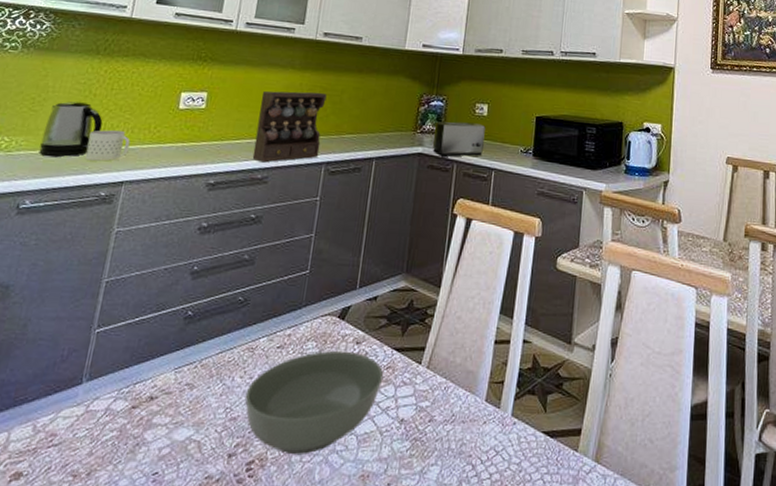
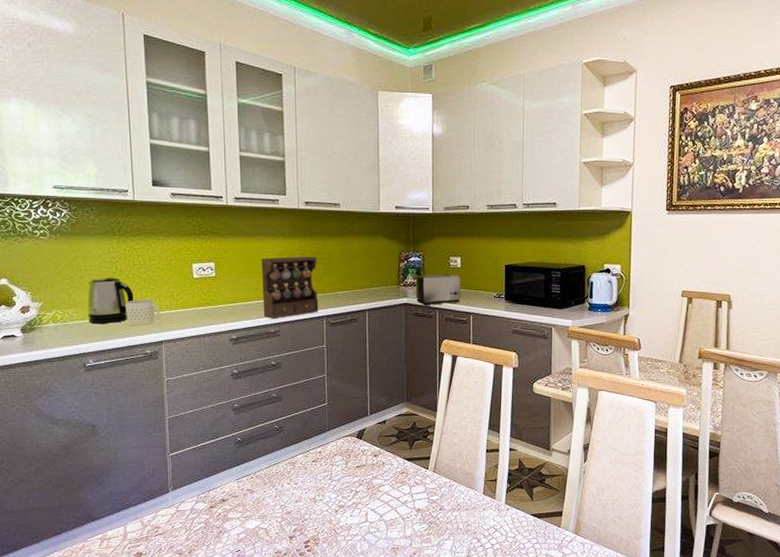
bowl: present [245,350,384,454] -> none [294,462,400,535]

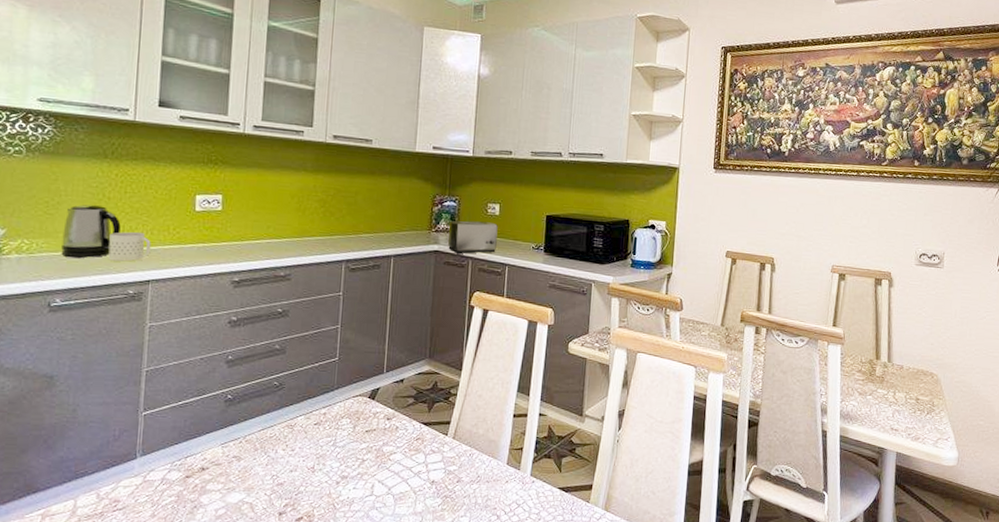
spice rack: present [261,256,319,319] -> none [273,193,341,261]

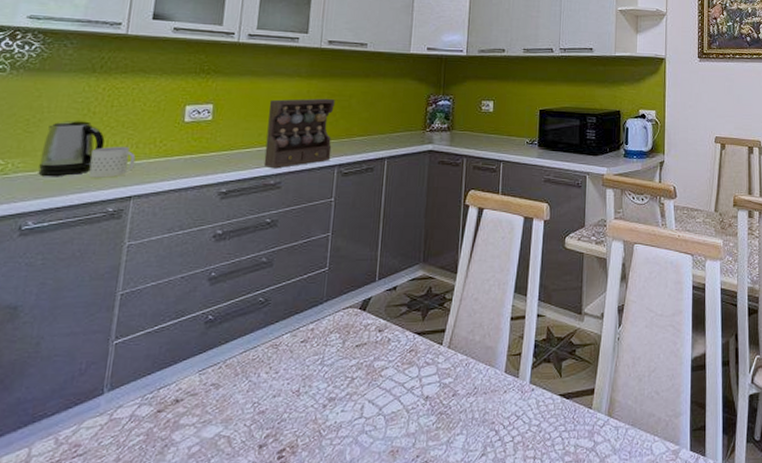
spice rack: none [273,193,341,261] -> present [263,98,335,169]
toaster: present [447,220,498,254] -> none [441,119,492,152]

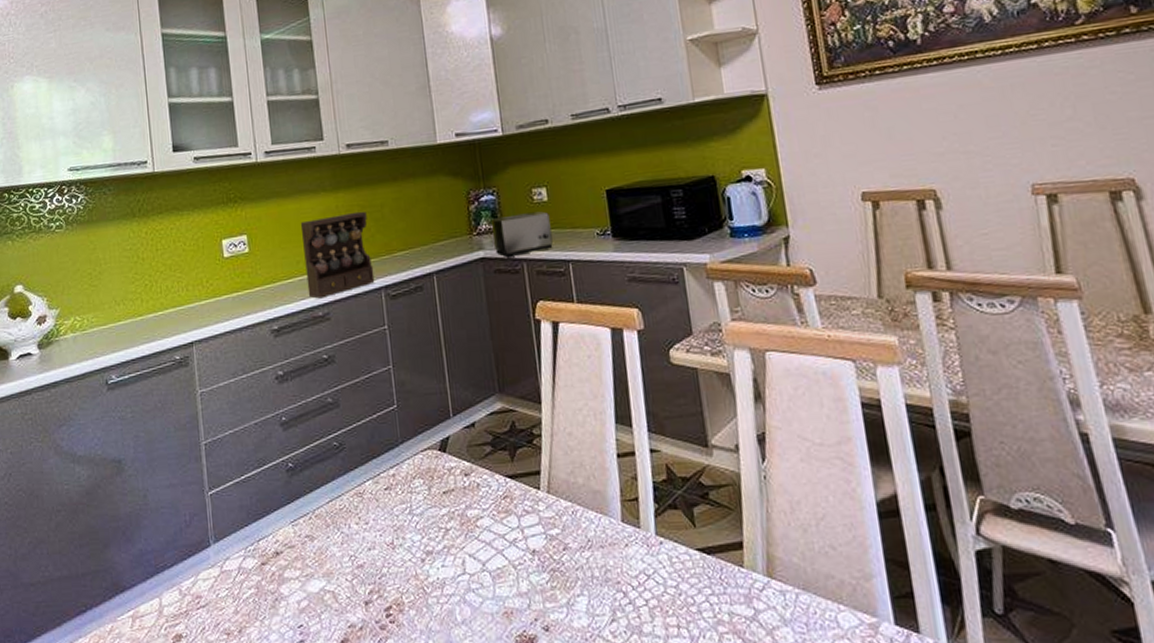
kettle: present [38,121,105,176] -> none [107,268,158,329]
mug: present [88,147,136,178] -> none [149,291,189,326]
toaster: none [441,119,492,152] -> present [490,211,553,257]

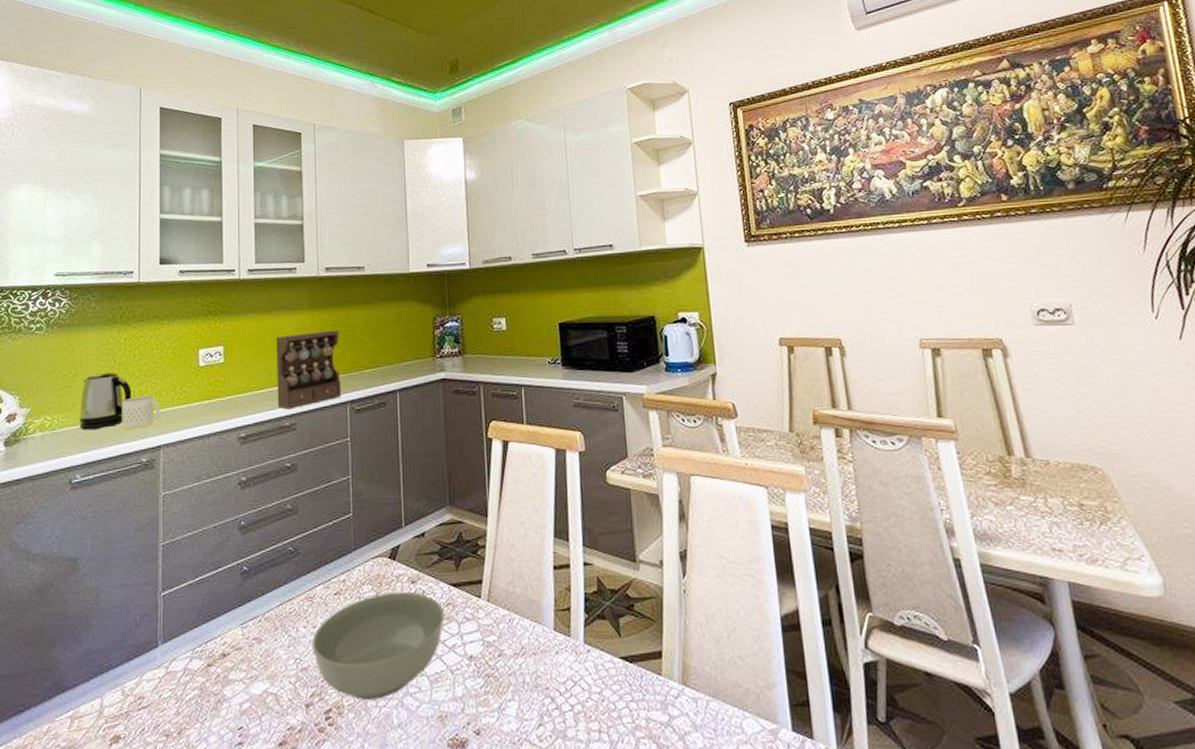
kettle: none [107,268,158,329] -> present [79,373,131,429]
mug: none [149,291,189,326] -> present [121,396,160,429]
bowl: none [365,484,503,596] -> present [312,591,445,699]
toaster: present [490,211,553,257] -> none [453,339,508,379]

